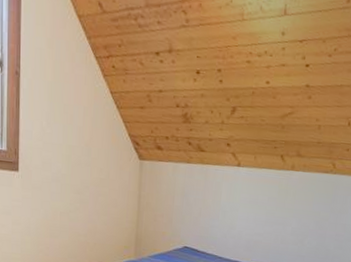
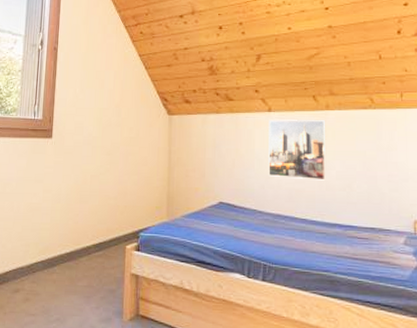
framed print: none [231,174,290,235] -> present [268,119,327,181]

